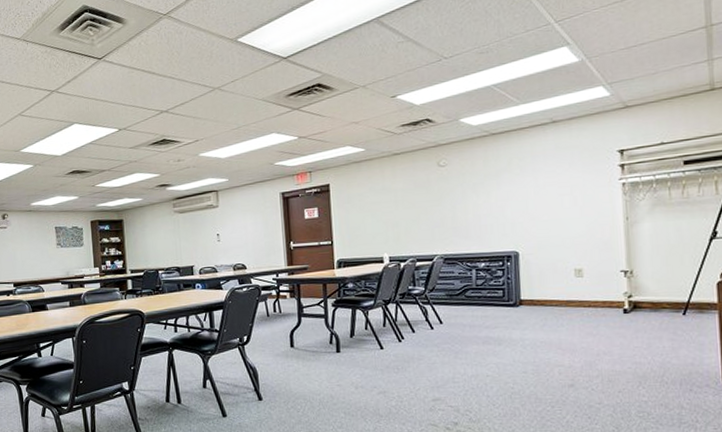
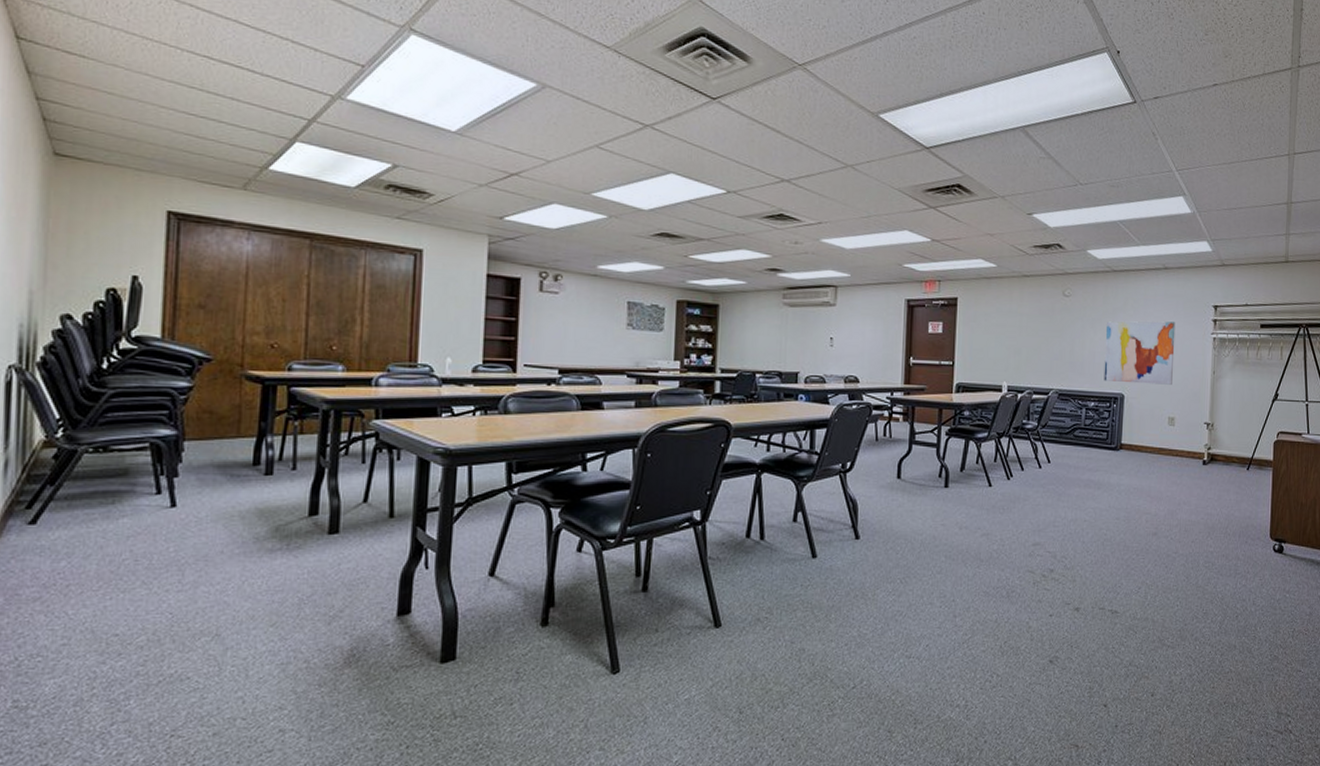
wall art: none [489,174,575,241] -> present [1104,321,1176,385]

